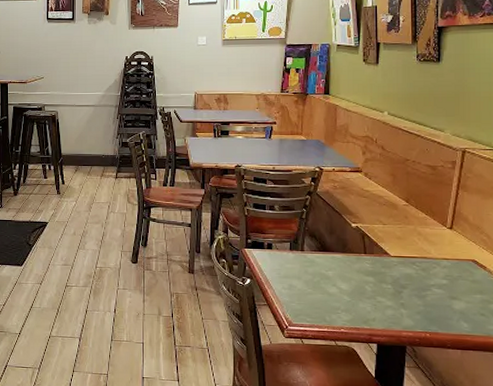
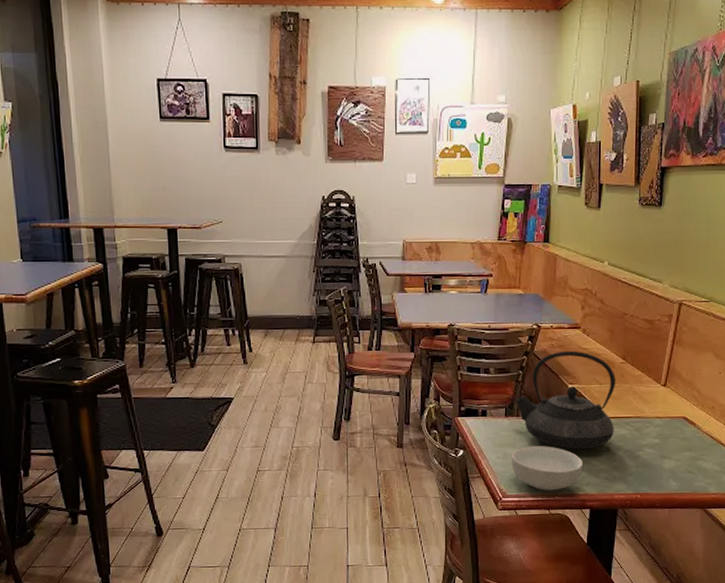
cereal bowl: none [296,279,369,323] -> present [511,446,584,491]
teapot: none [300,192,400,286] -> present [515,350,616,450]

